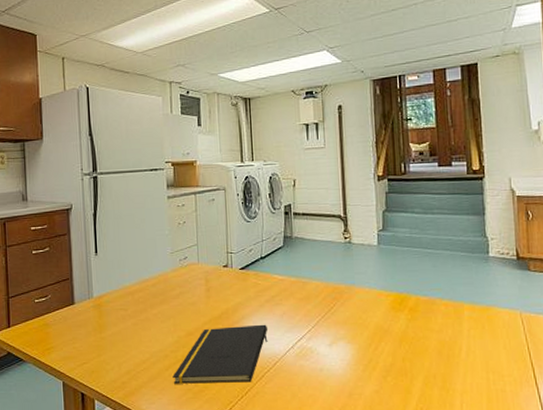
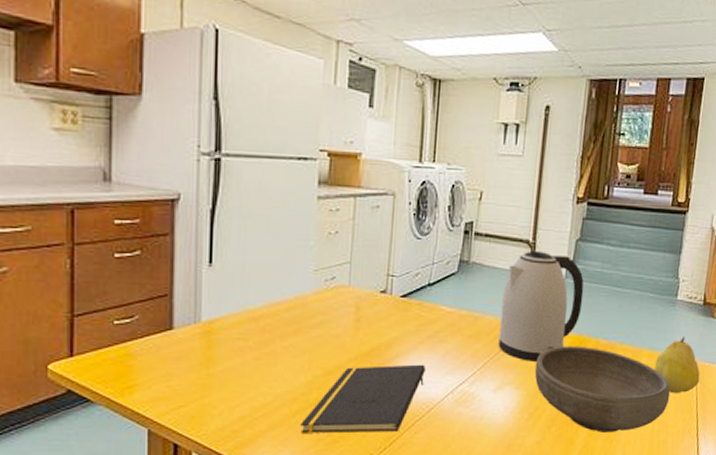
kettle: none [324,223,398,319] -> present [498,250,584,362]
bowl: none [362,303,500,382] -> present [534,346,671,432]
fruit: none [478,289,528,344] -> present [654,335,701,394]

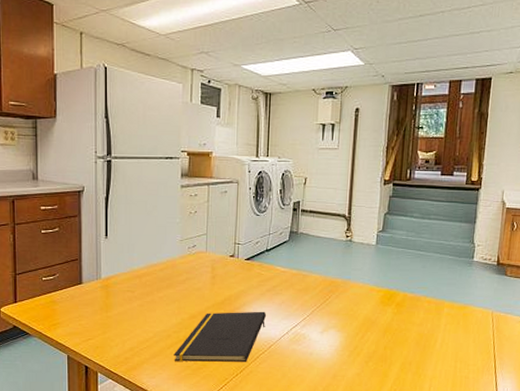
kettle: present [498,250,584,362] -> none [323,223,393,310]
bowl: present [534,346,671,432] -> none [353,298,470,368]
fruit: present [654,335,701,394] -> none [455,290,497,339]

